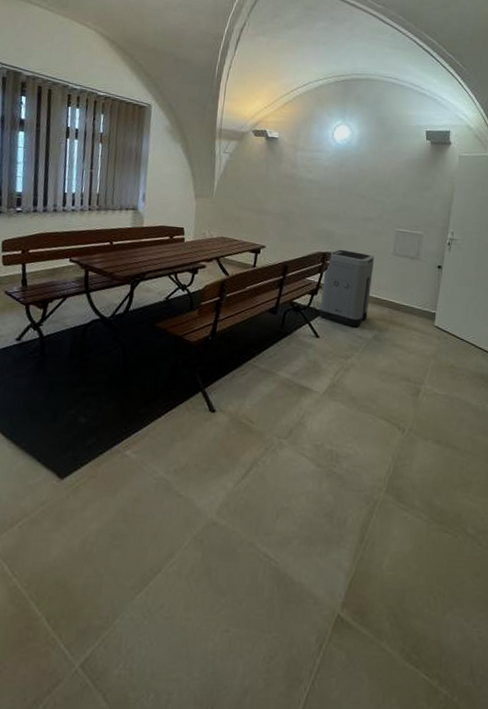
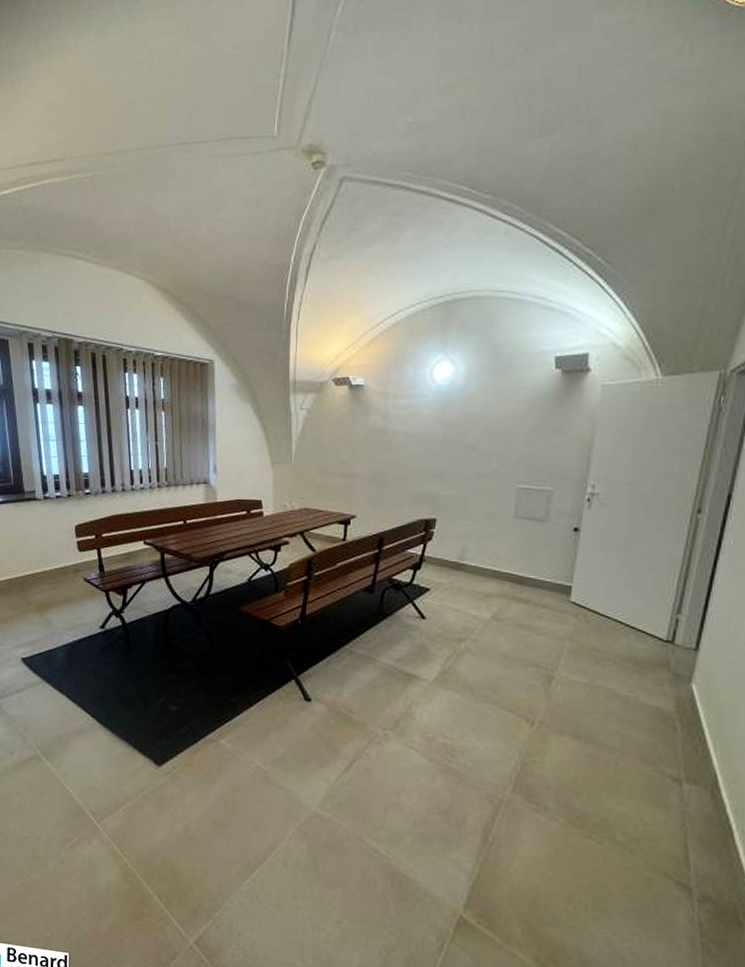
trash can: present [319,249,374,328] -> none [424,514,490,606]

